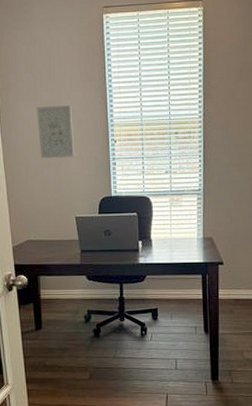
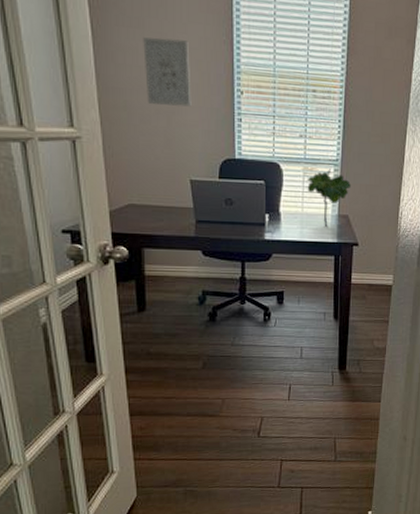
plant: none [174,198,214,249] -> present [307,169,352,226]

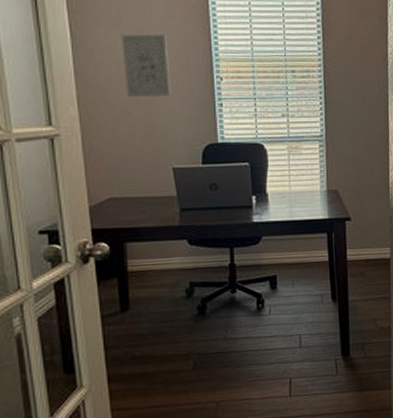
plant: present [307,169,352,226] -> none [292,145,339,203]

